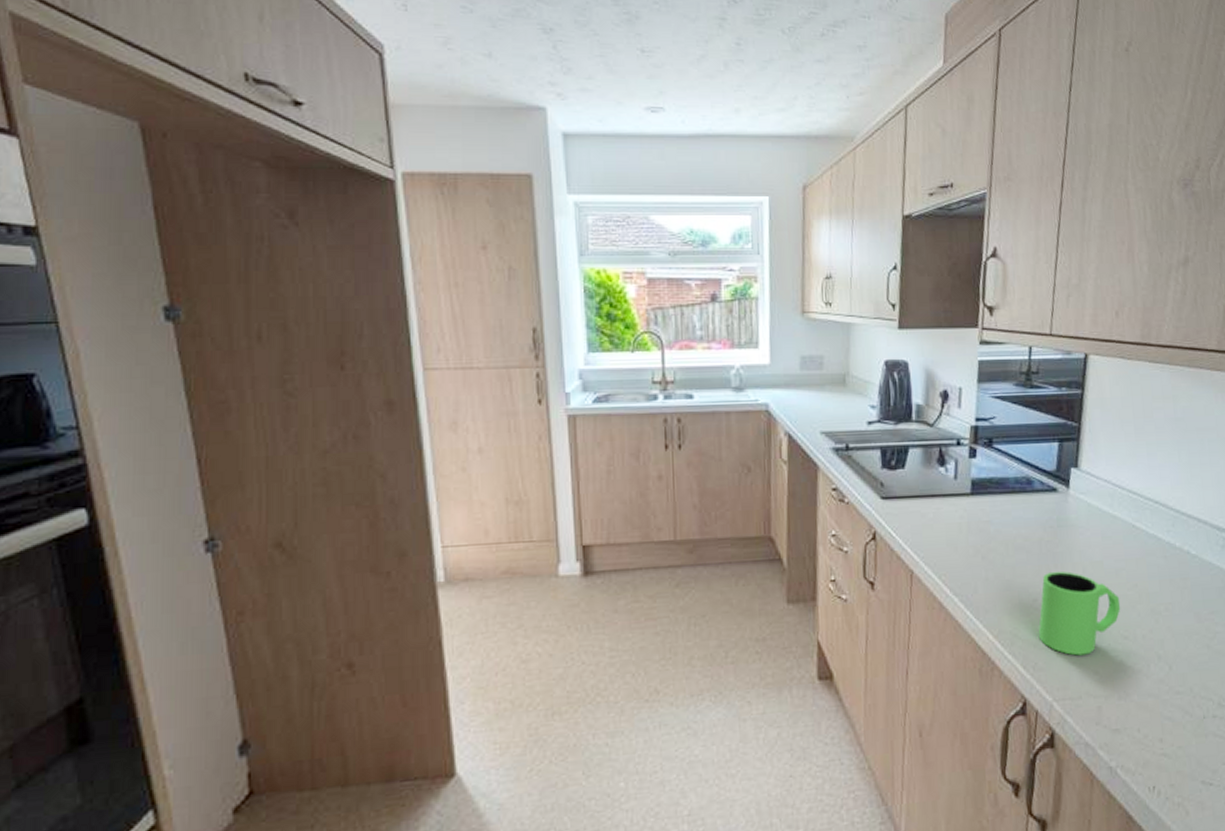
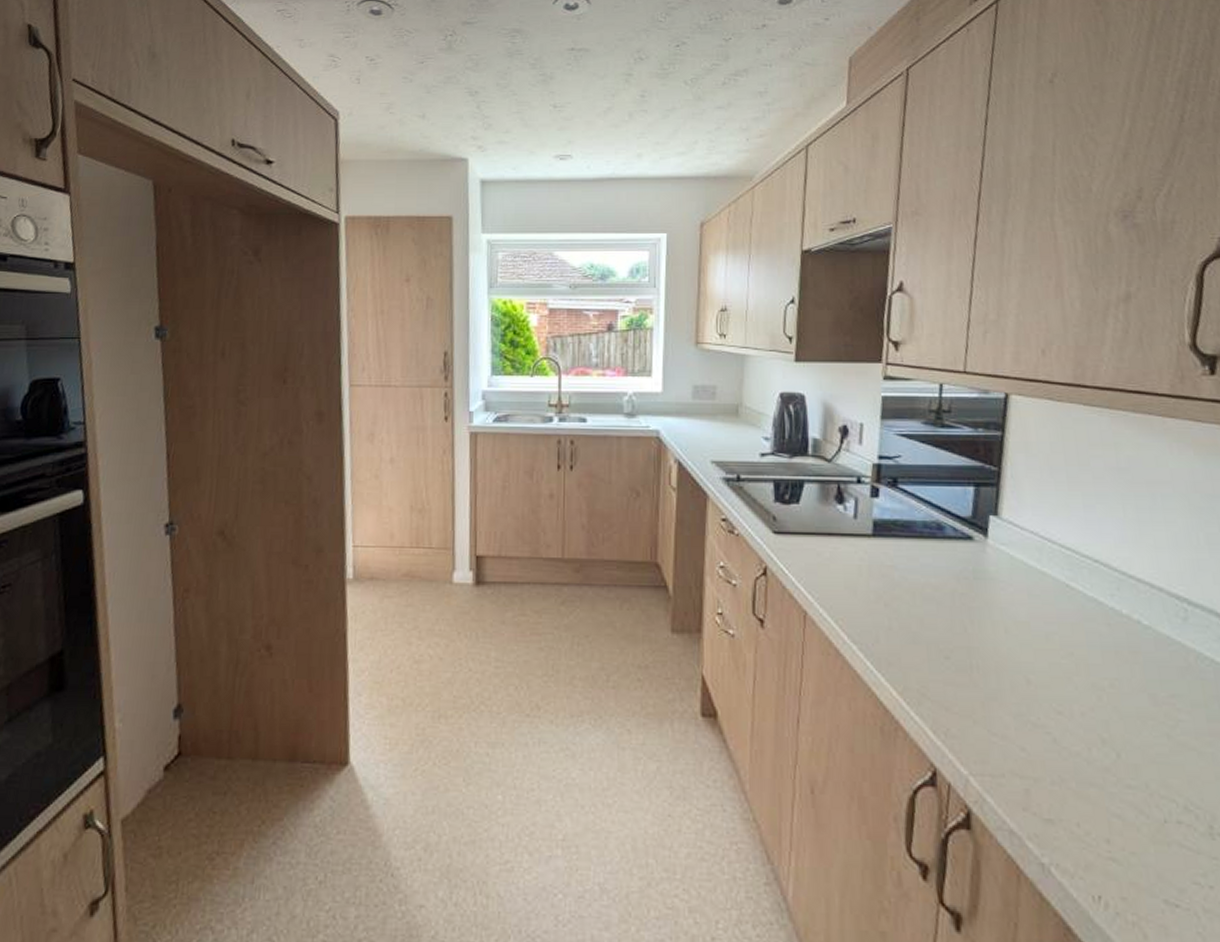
mug: present [1038,571,1121,656] -> none [951,628,1053,727]

